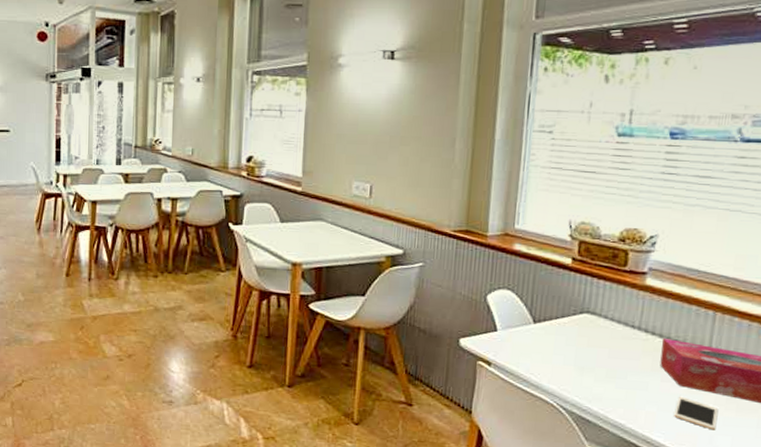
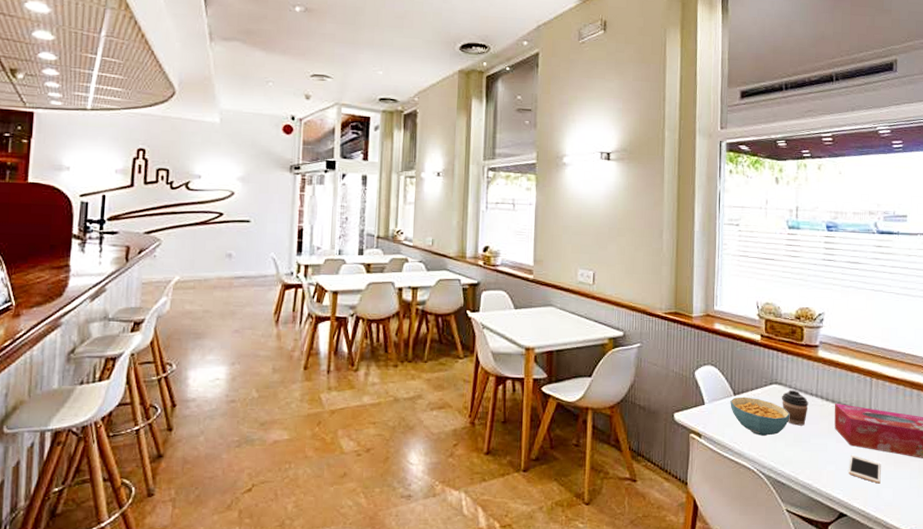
cereal bowl: none [528,325,603,369] -> present [730,397,790,436]
coffee cup: none [593,320,629,361] -> present [781,389,809,426]

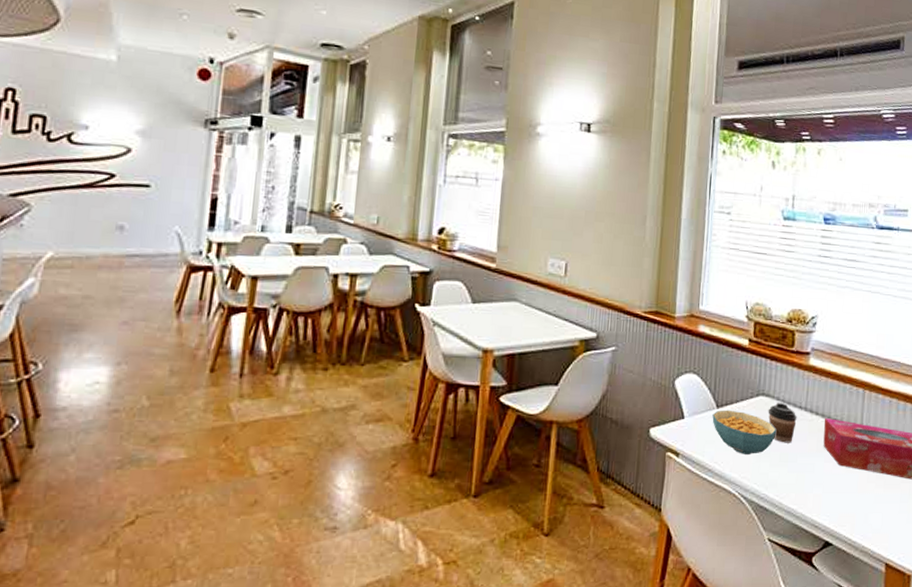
cell phone: present [849,454,881,484] -> none [836,476,871,509]

